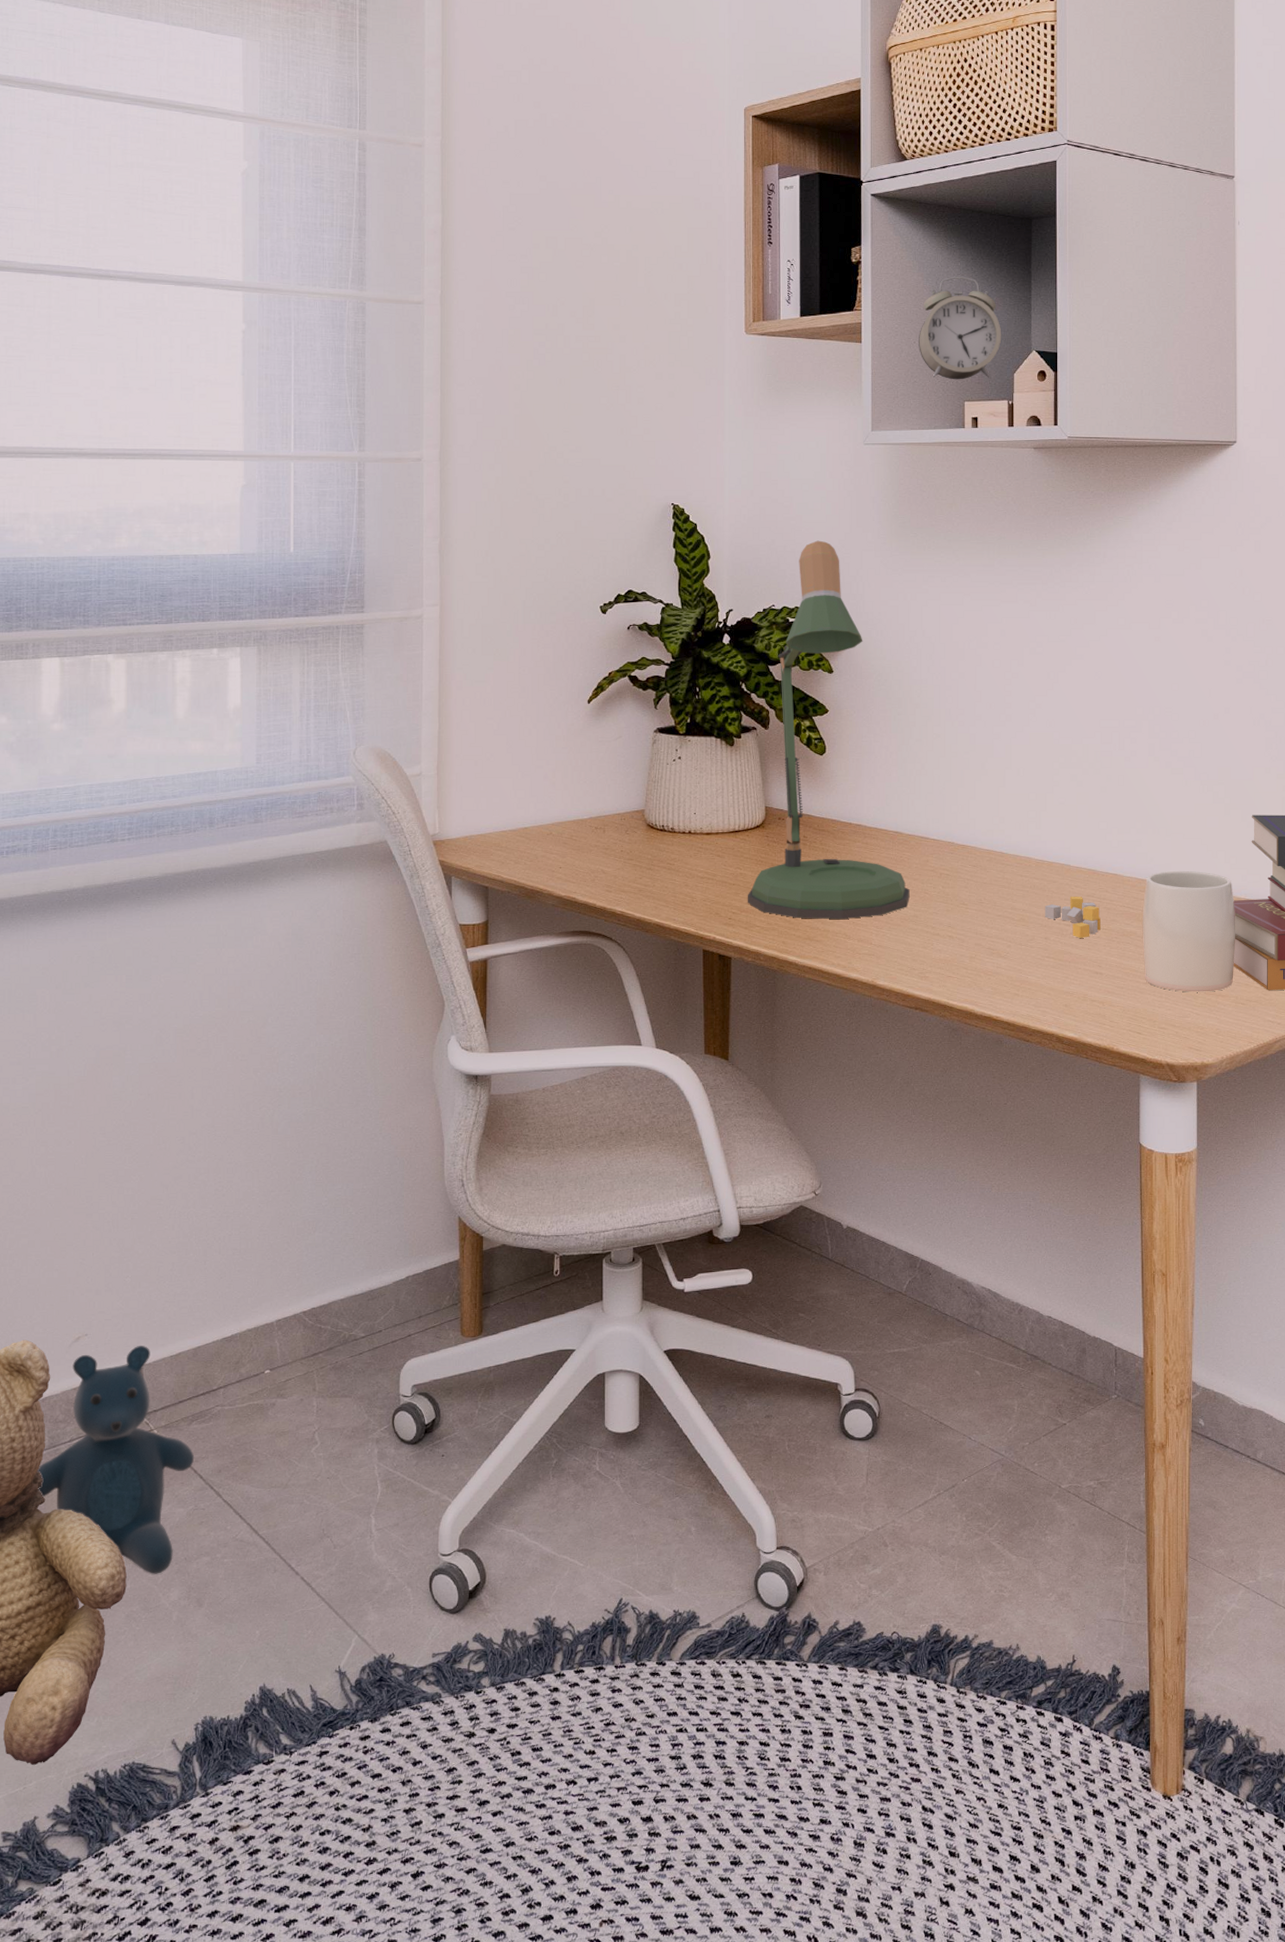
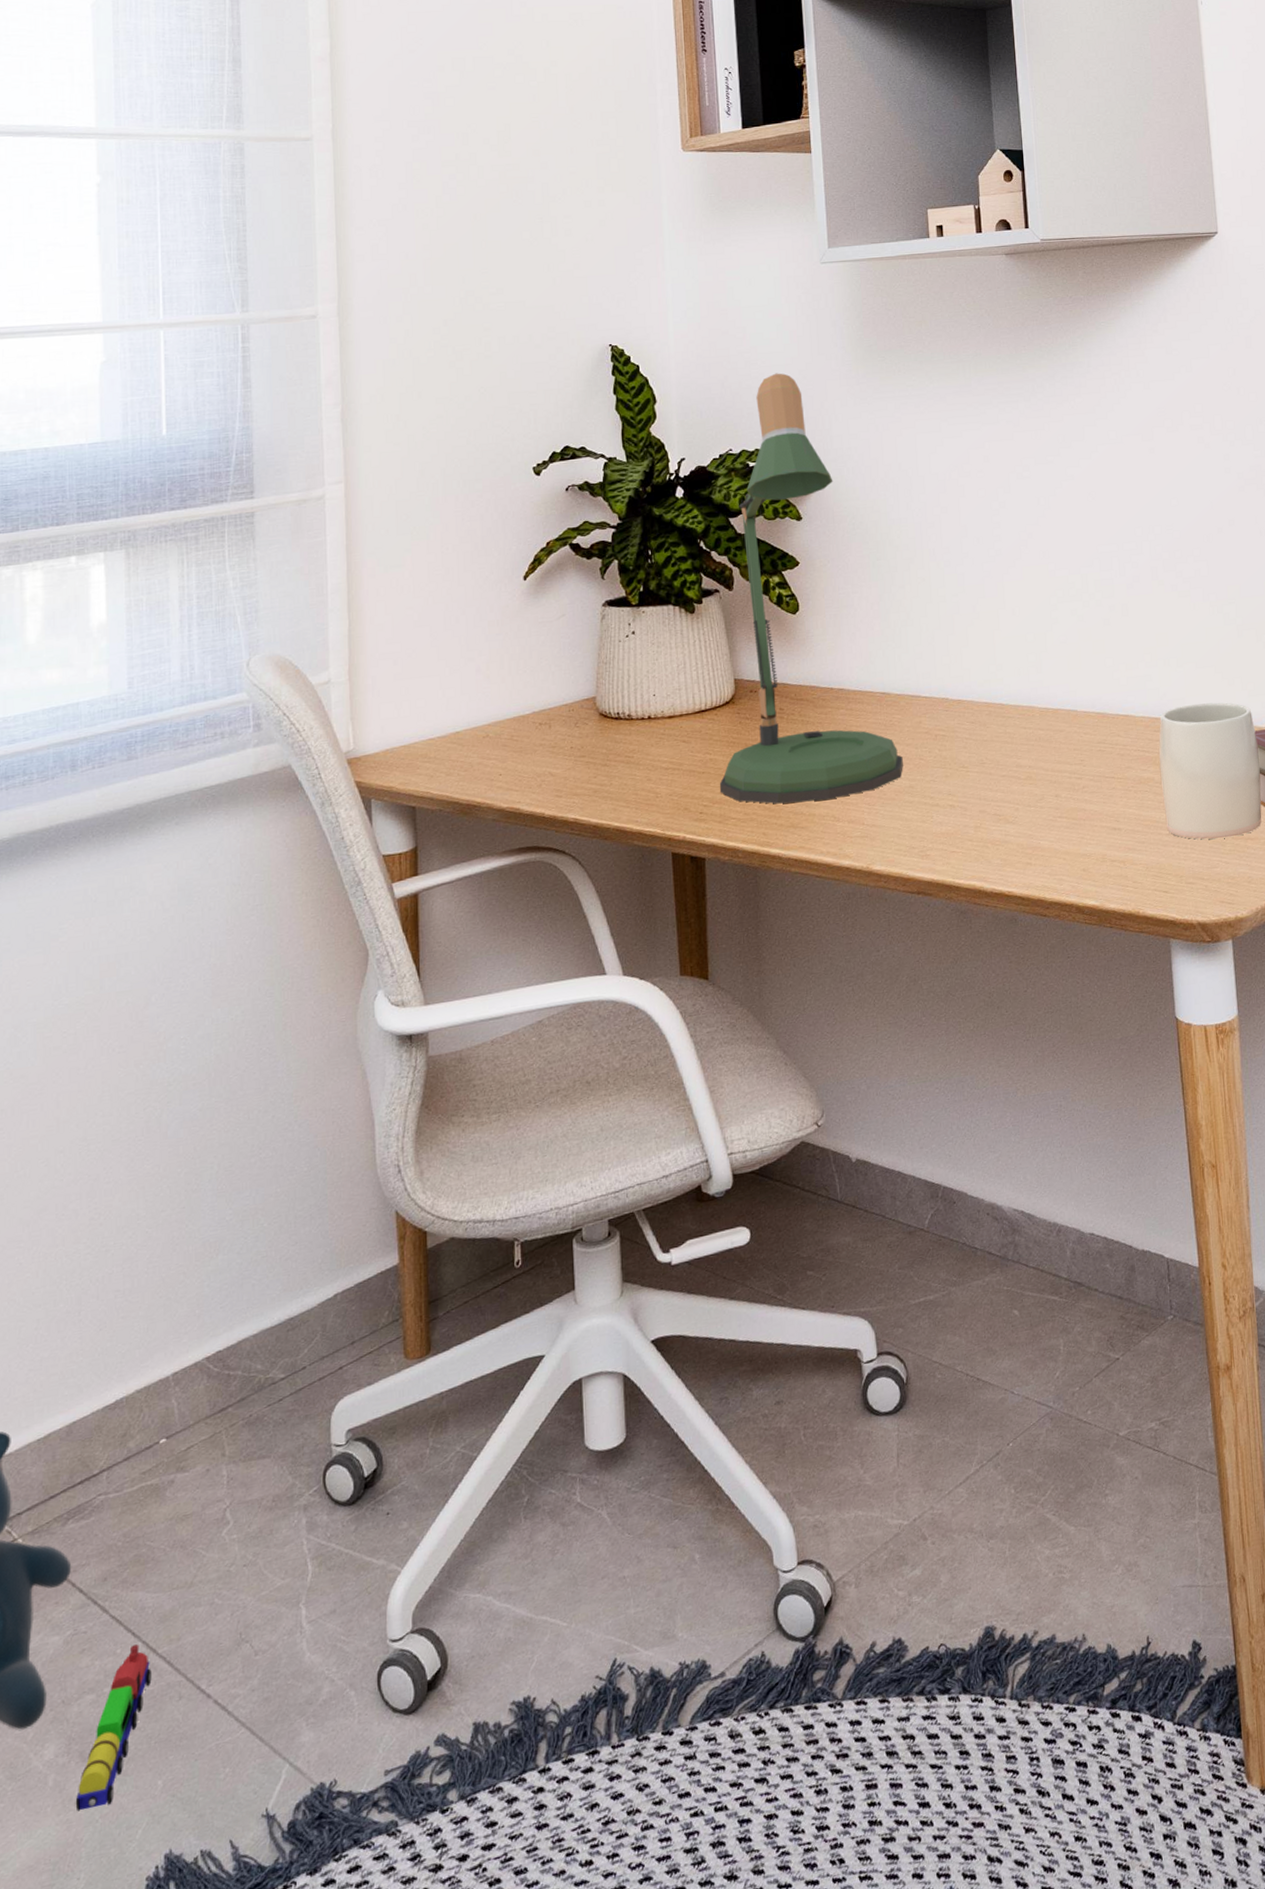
toy train: none [193,1525,254,1643] -> present [75,1644,152,1812]
alarm clock: present [919,276,1002,380] -> none [873,74,963,187]
toy blocks: present [1044,896,1101,938] -> none [1052,744,1115,792]

